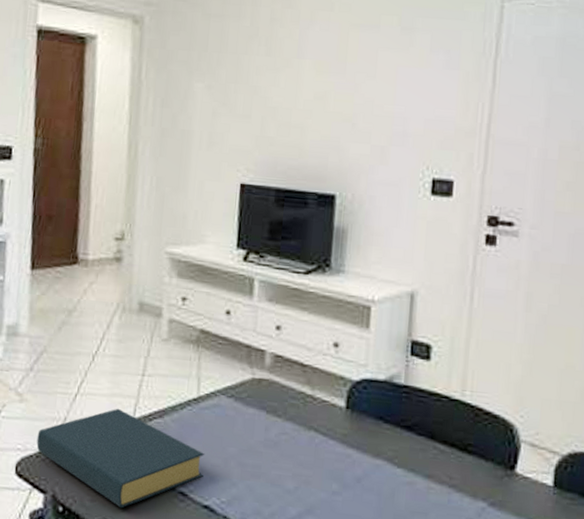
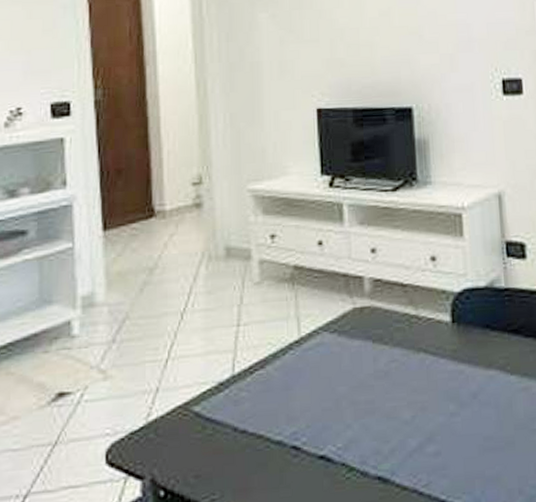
hardback book: present [36,408,205,509] -> none [127,366,315,479]

